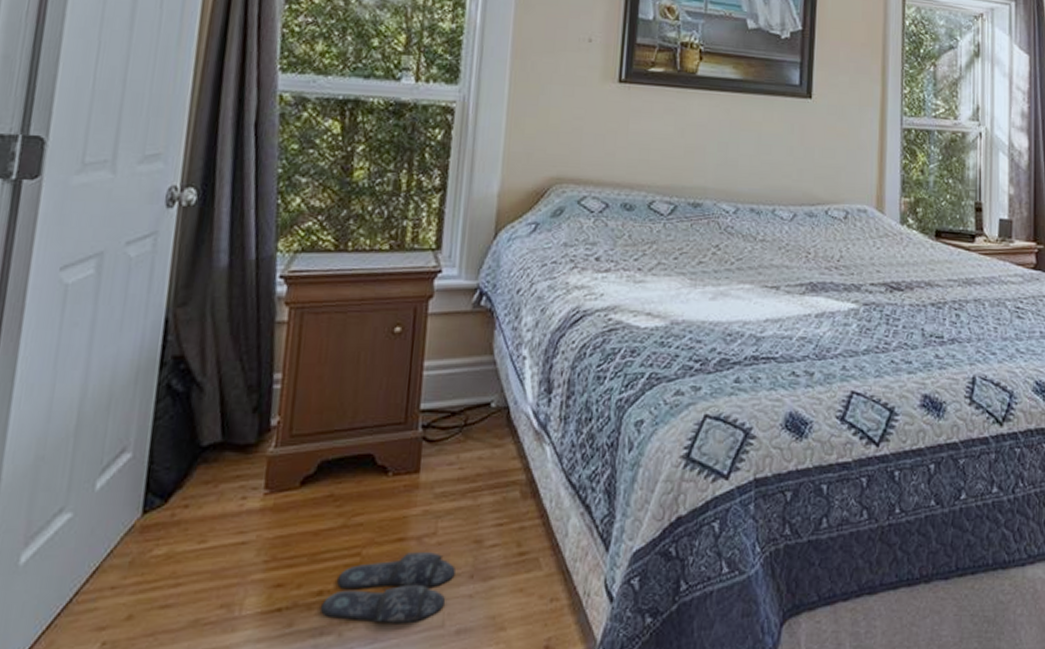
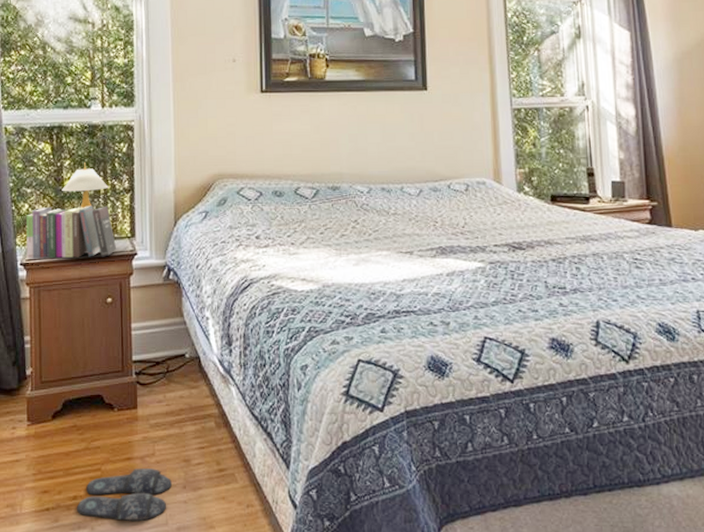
books: none [290,202,416,273] -> present [26,206,117,259]
table lamp: none [349,148,413,209] -> present [62,162,108,209]

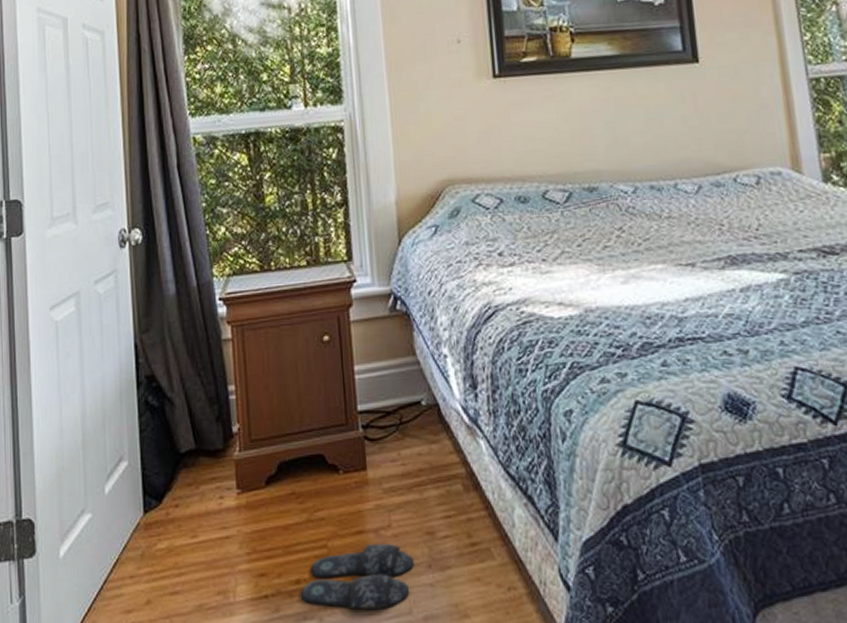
books: present [26,206,117,259] -> none [223,225,332,293]
table lamp: present [62,162,108,209] -> none [263,173,318,230]

